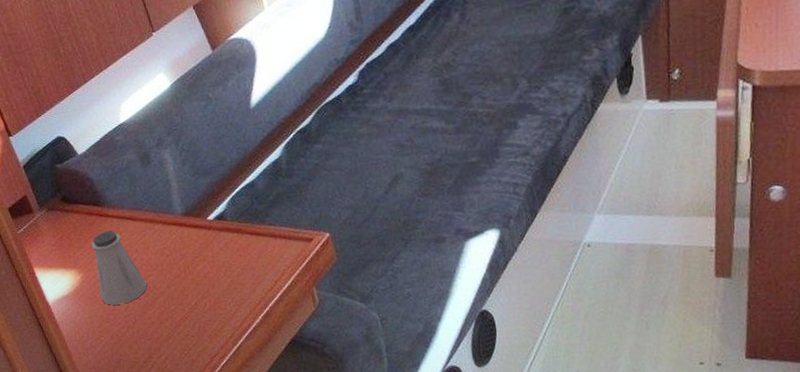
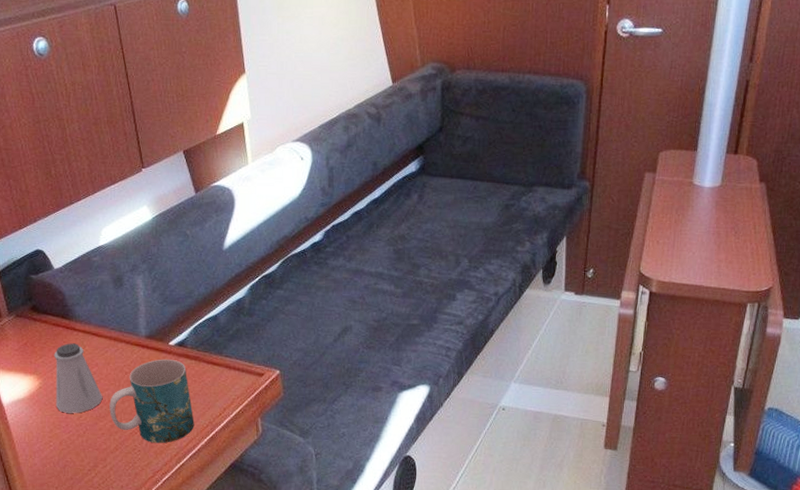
mug: none [154,235,246,327] -> present [109,359,194,444]

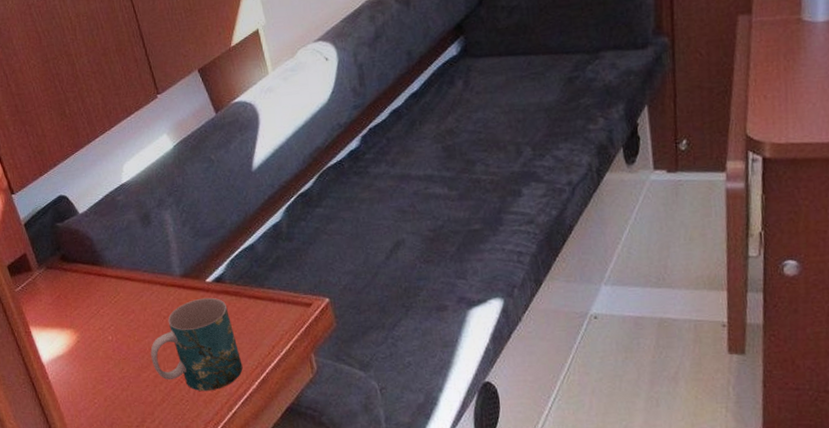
saltshaker: present [54,343,103,413] -> none [88,290,143,367]

